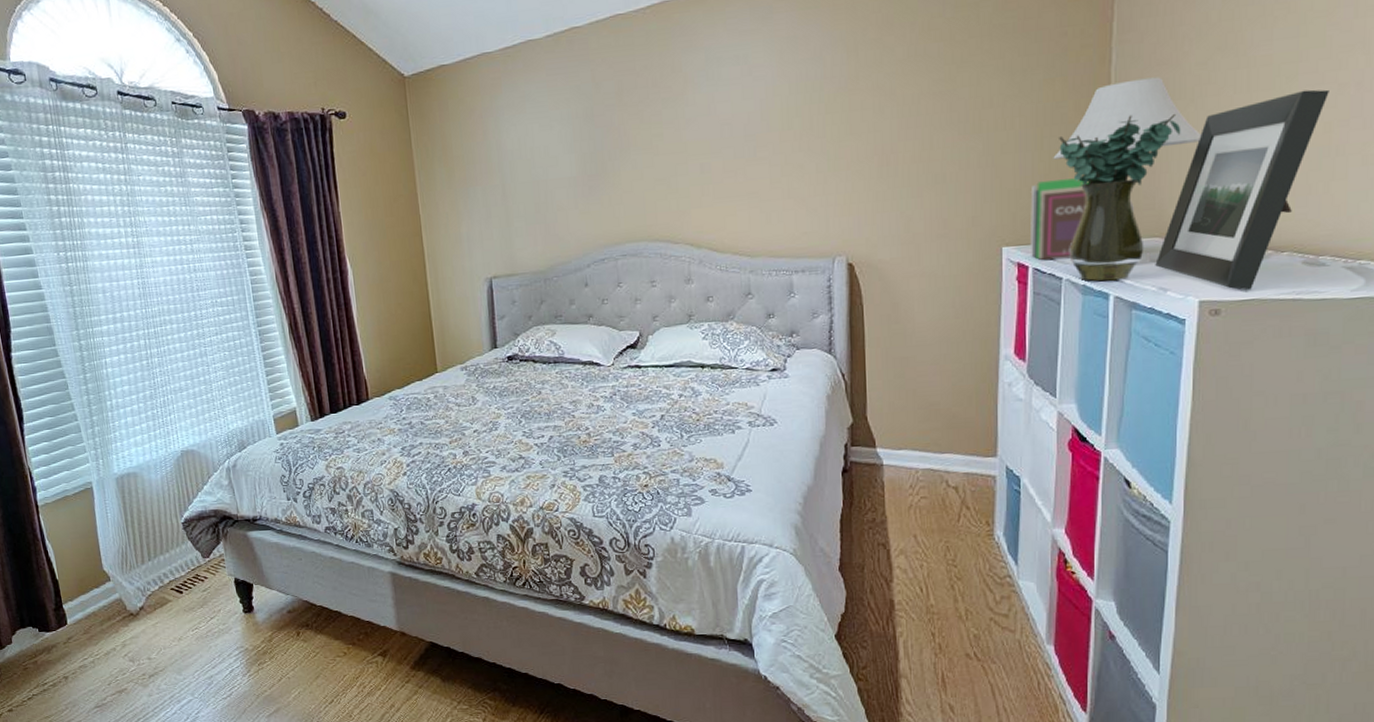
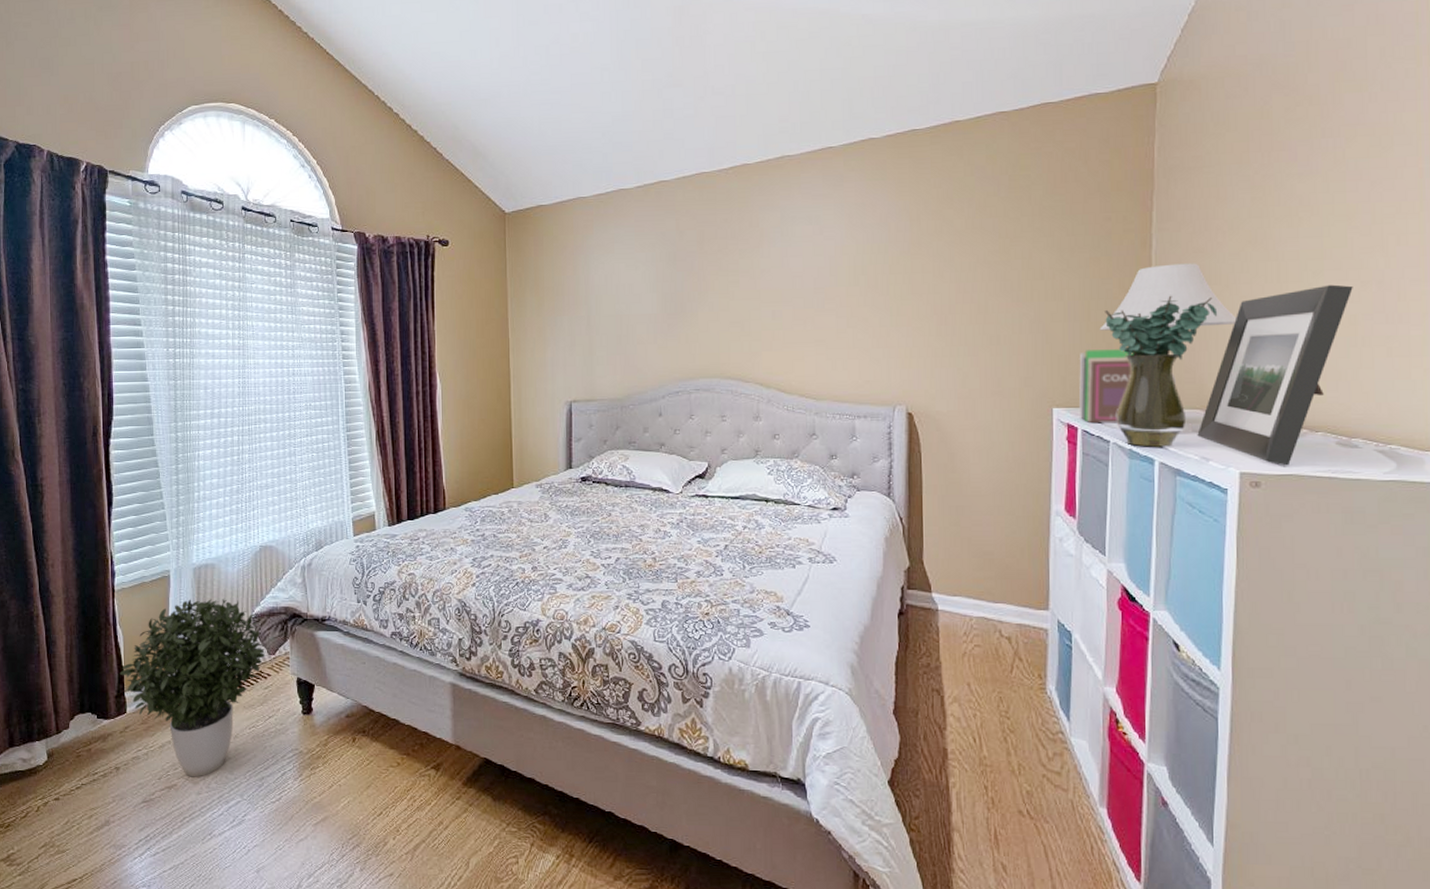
potted plant: none [55,506,199,681] -> present [120,599,265,777]

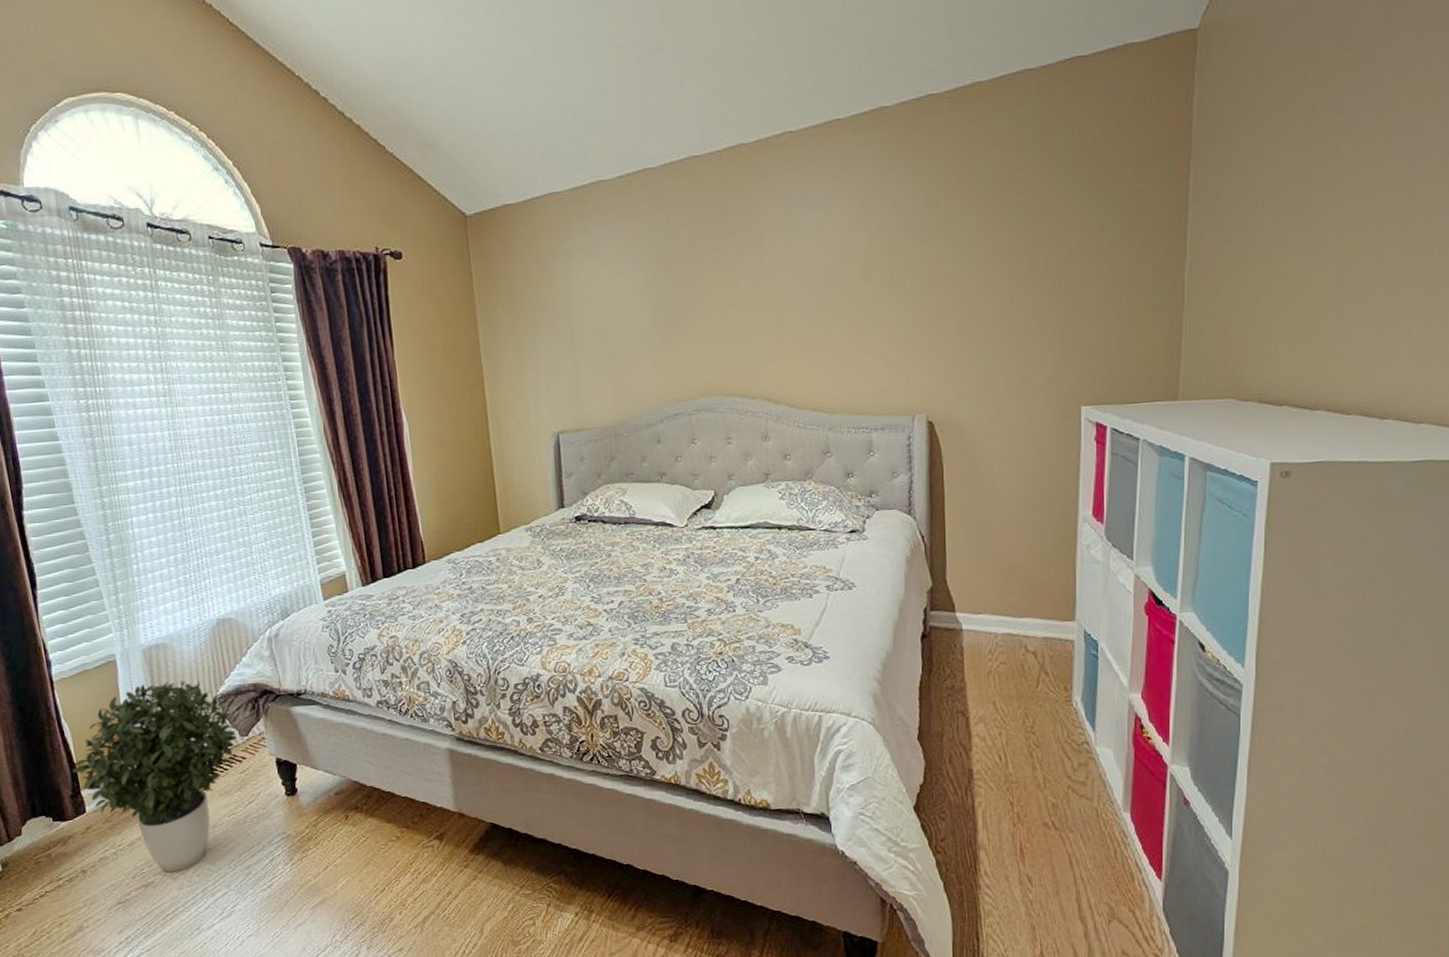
books: present [1078,349,1134,424] -> none [1108,337,1167,420]
table lamp: present [1099,263,1237,433] -> none [1131,236,1274,425]
vase: present [1105,295,1218,447] -> none [1137,274,1254,442]
picture frame: present [1197,284,1353,466] -> none [1229,253,1393,453]

